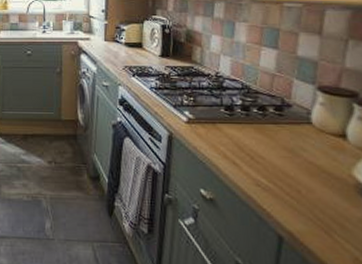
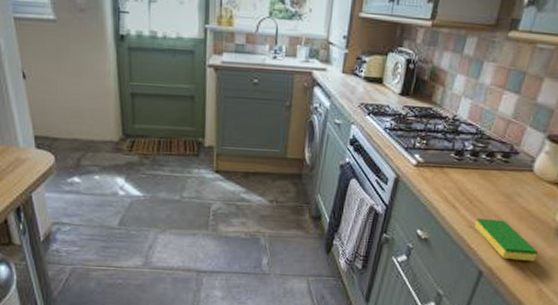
dish sponge: none [261,175,342,224] -> present [474,217,538,261]

